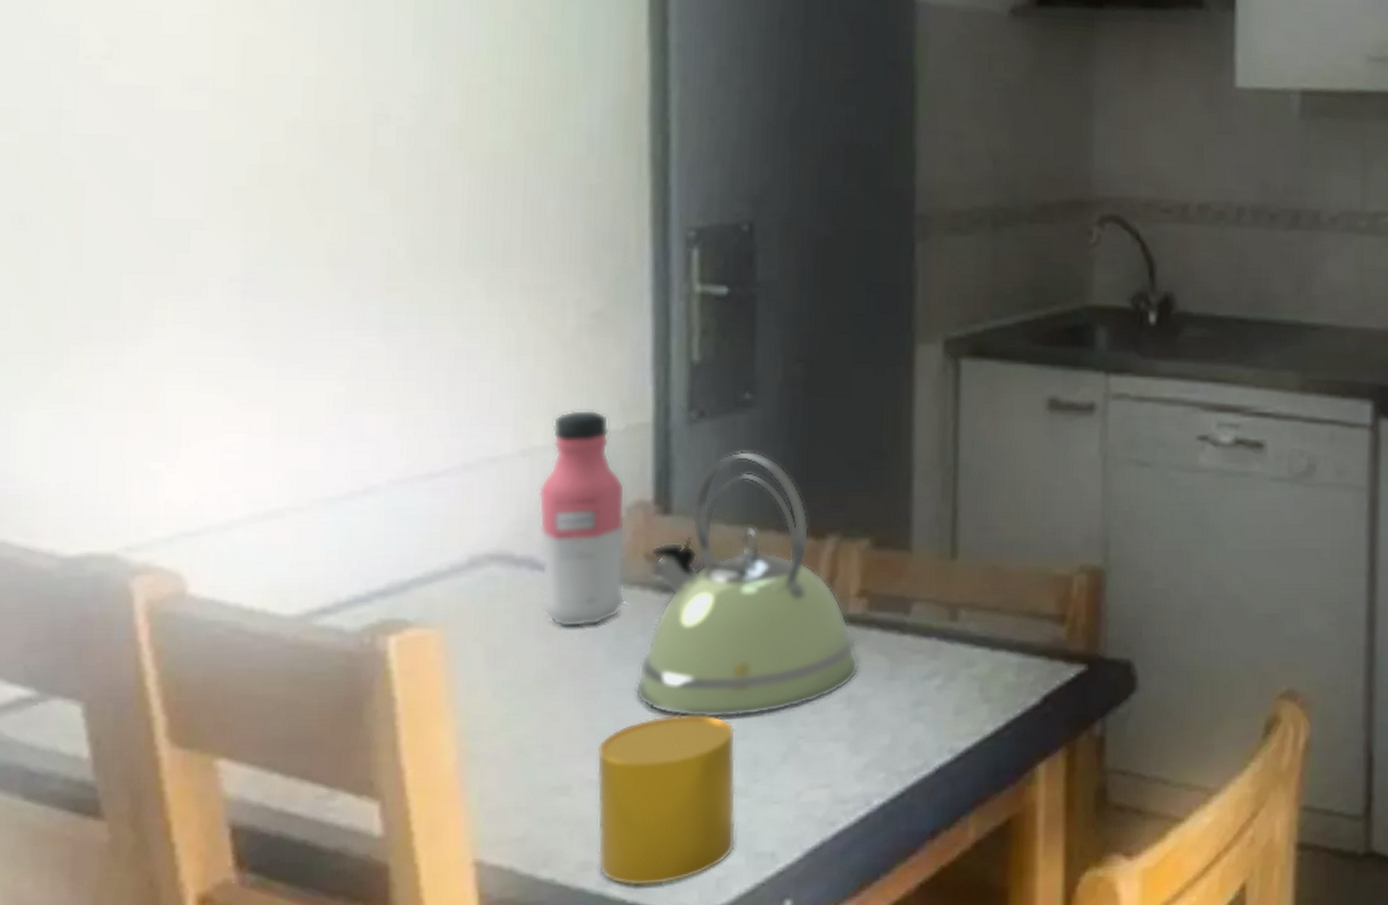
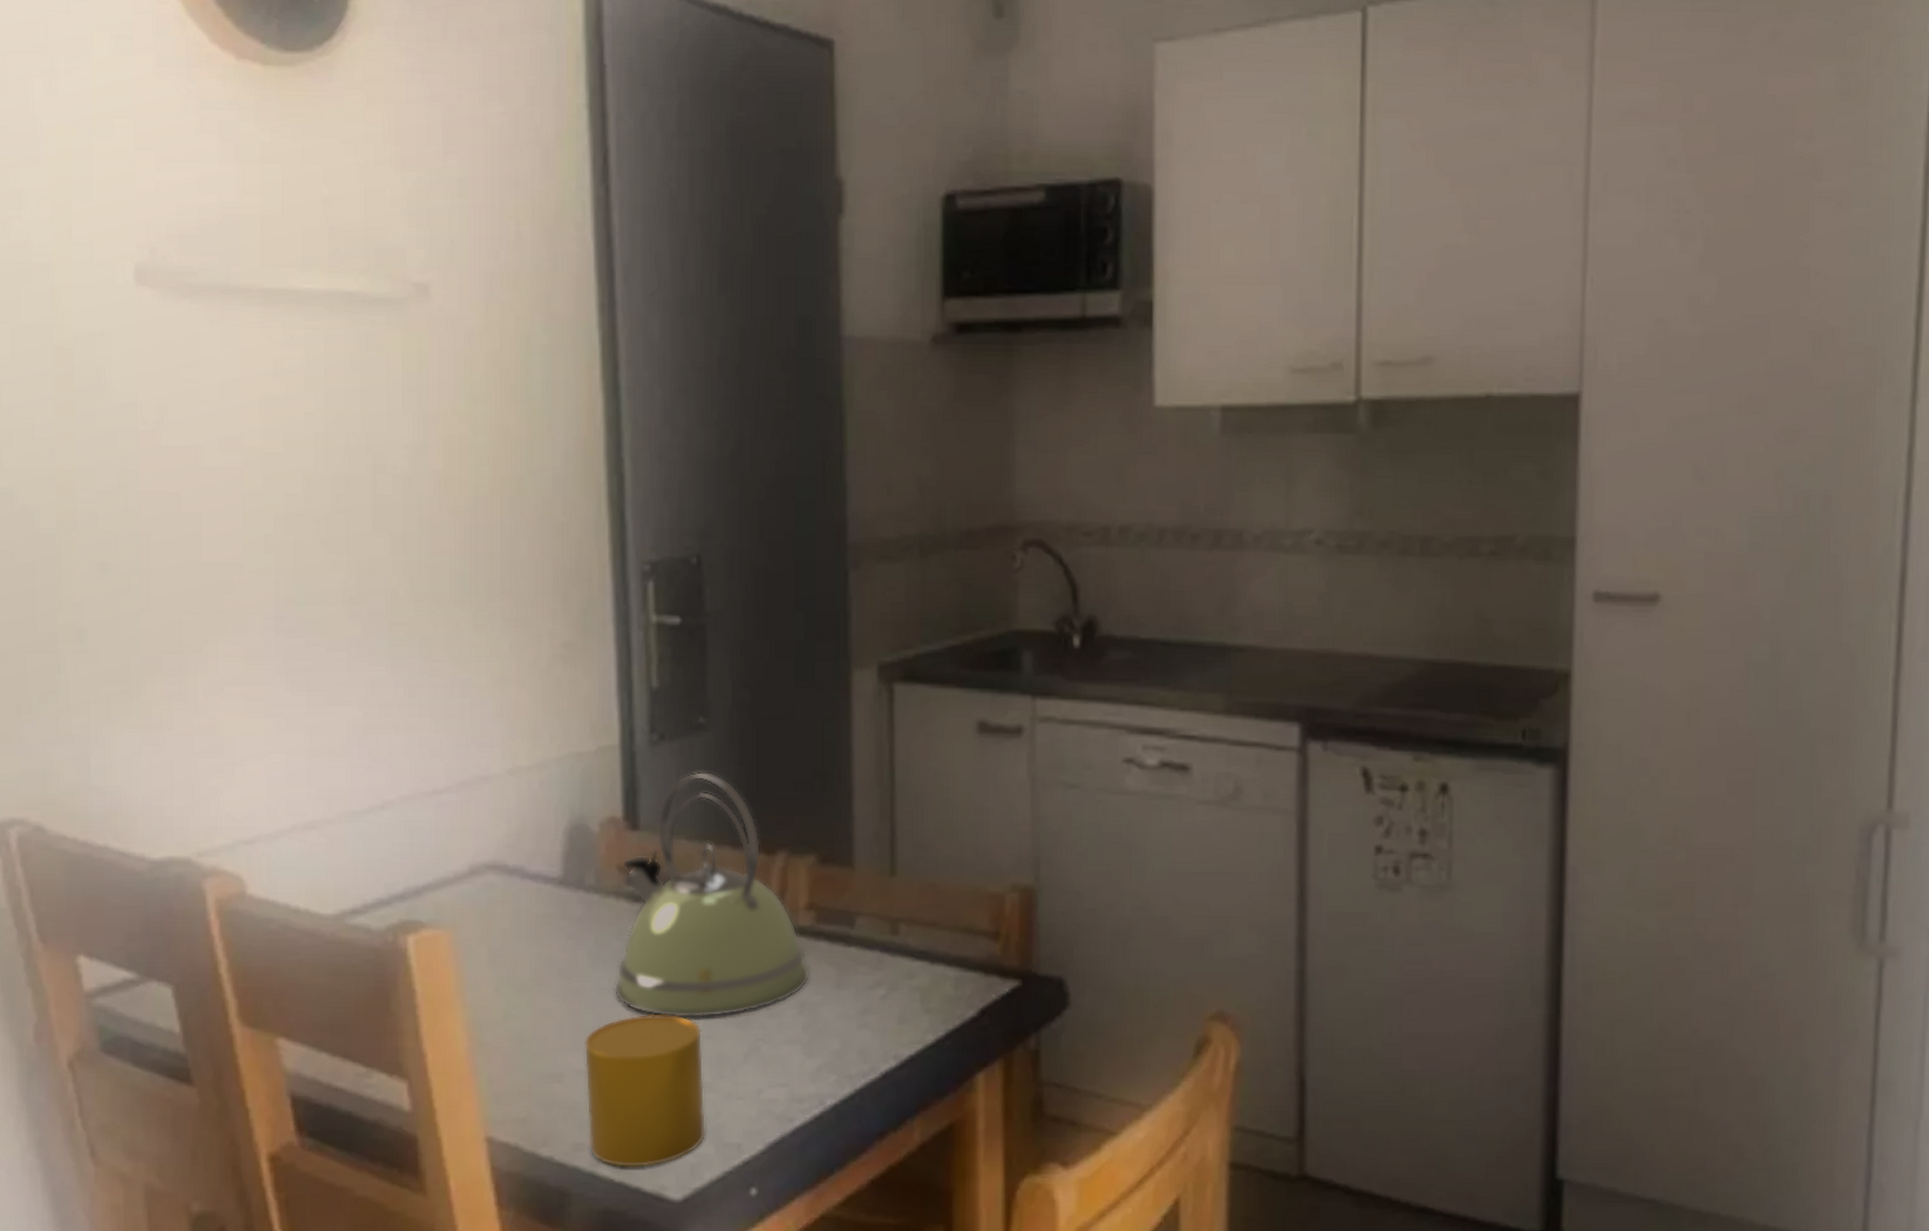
water bottle: present [538,409,626,628] -> none [525,732,603,932]

